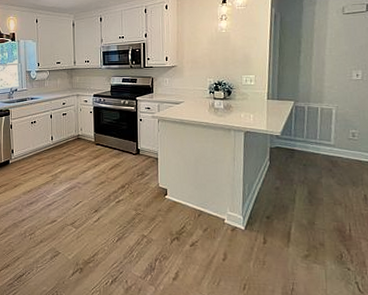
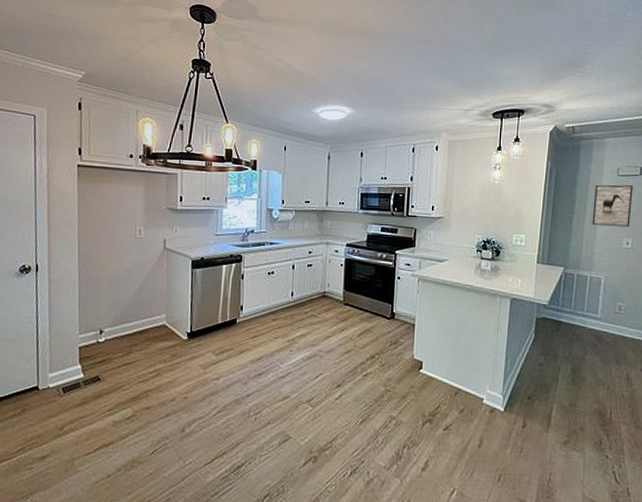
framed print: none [319,22,360,62] -> present [592,184,633,228]

